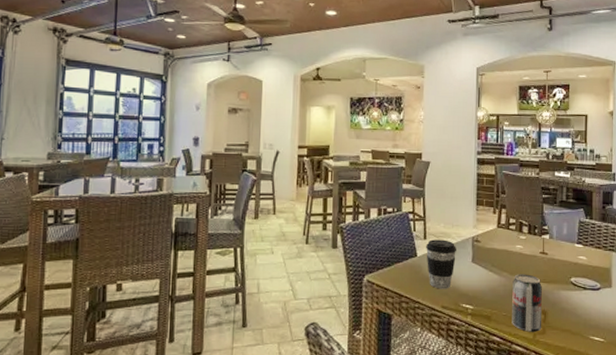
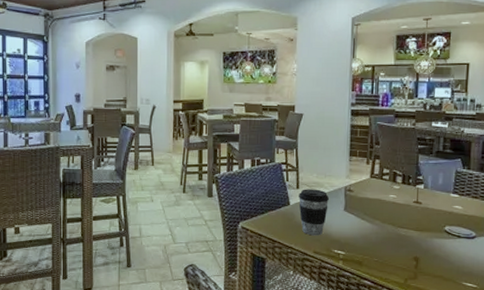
beverage can: present [512,274,542,332] -> none [383,222,415,277]

